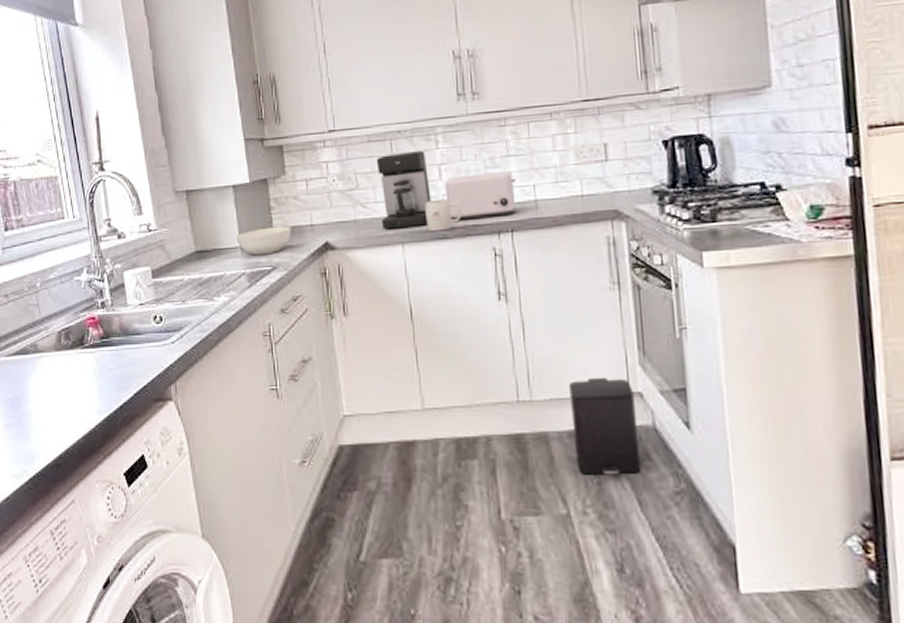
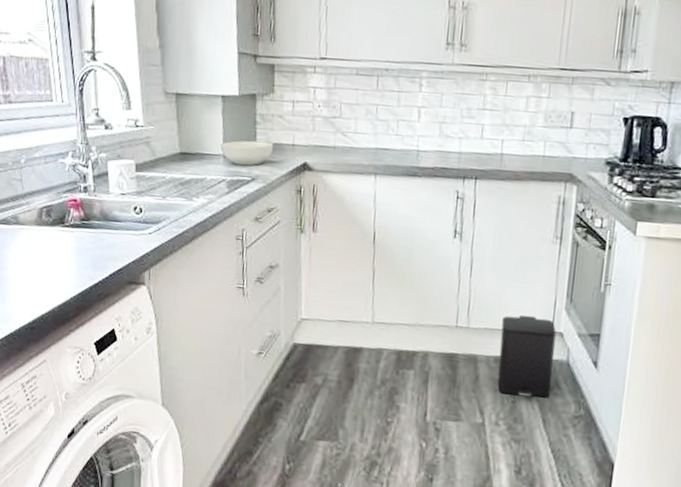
coffee maker: present [376,151,431,230] -> none [359,90,409,162]
mug: present [425,198,462,232] -> none [399,138,434,169]
toaster: present [445,171,516,221] -> none [421,121,488,164]

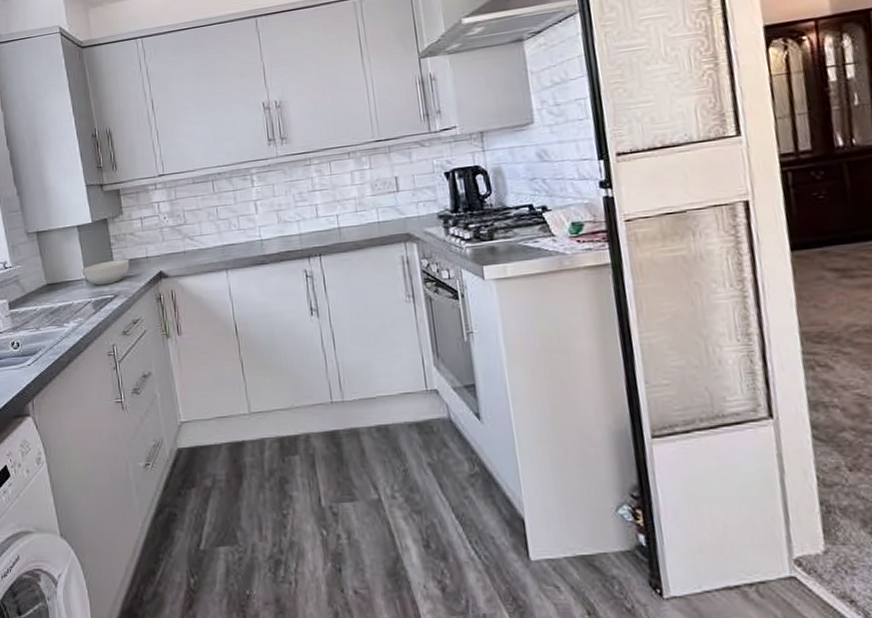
pedal bin: present [497,314,556,398] -> none [374,377,440,464]

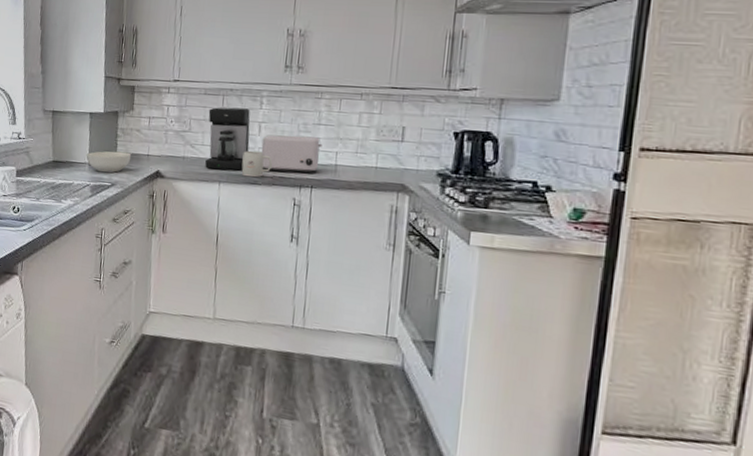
coffee maker: none [200,189,250,259] -> present [205,107,250,171]
mug: none [244,229,277,259] -> present [241,150,273,178]
toaster: none [260,204,323,249] -> present [261,134,323,174]

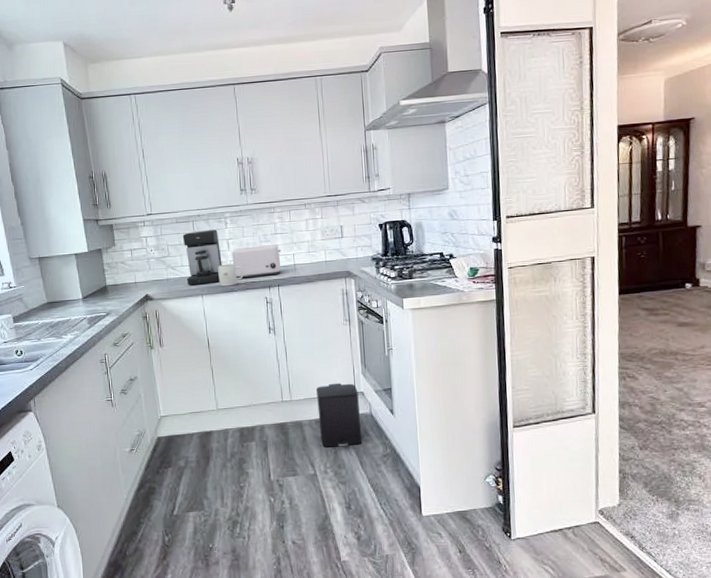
bowl: present [86,151,132,173] -> none [78,283,121,305]
pedal bin: none [332,318,391,403] -> present [315,383,362,448]

